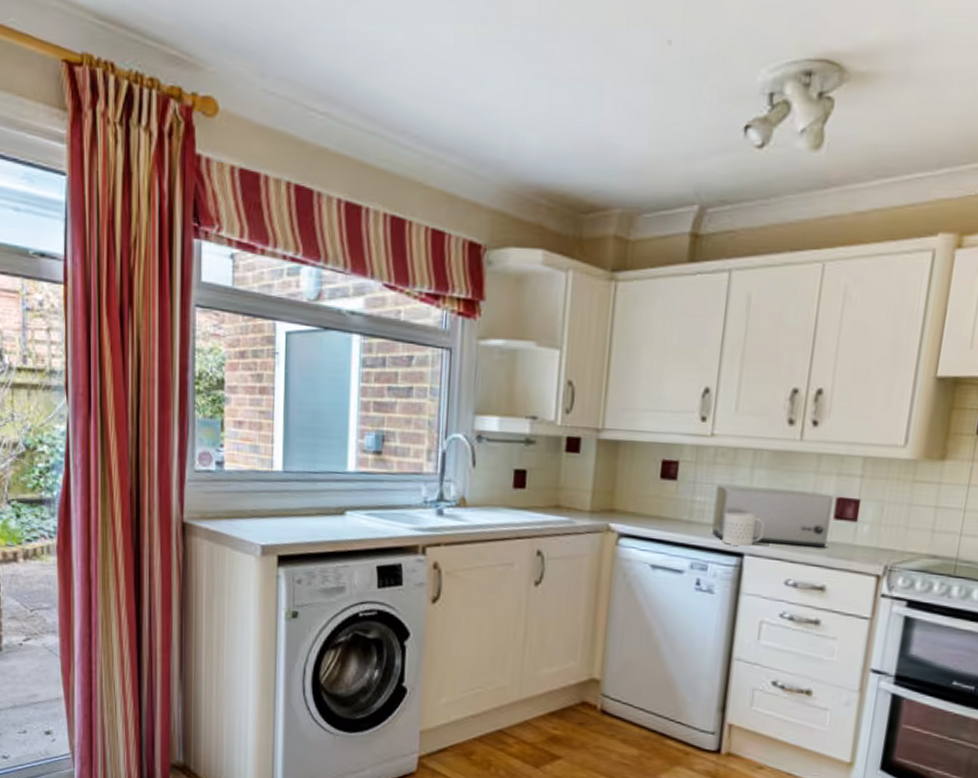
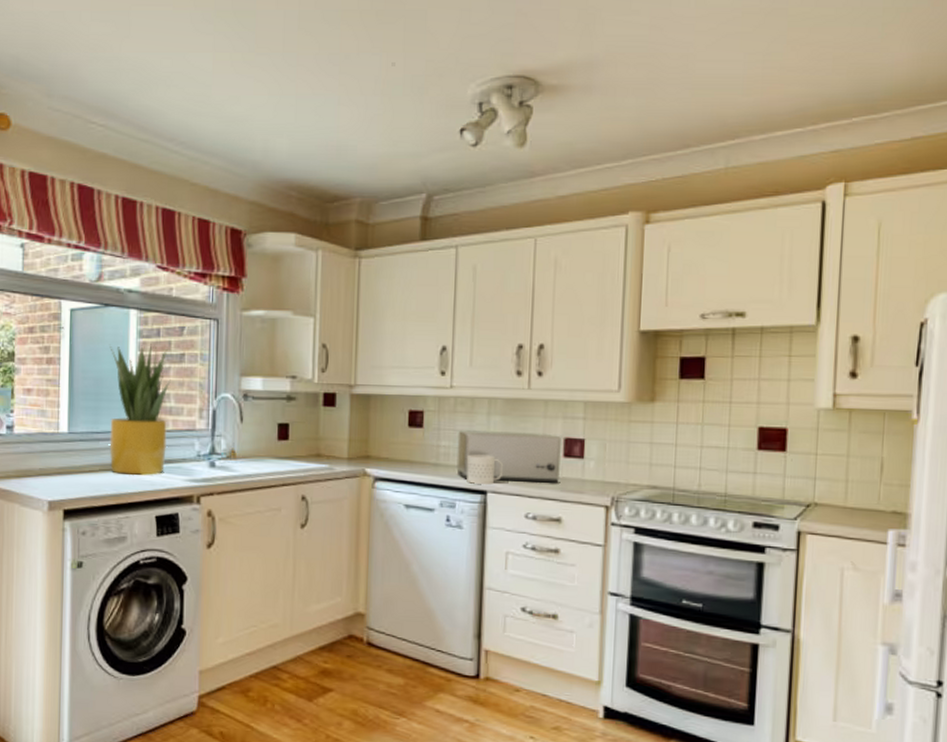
planter: none [327,374,397,521] -> present [109,344,171,475]

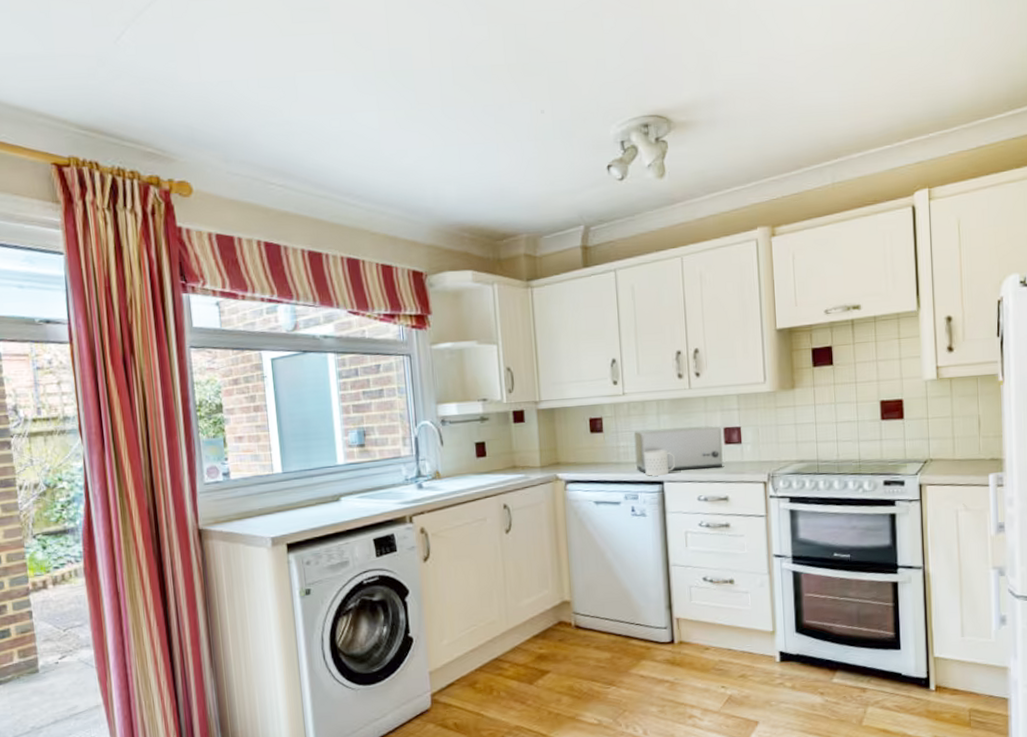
planter: present [109,344,171,475] -> none [312,383,377,505]

